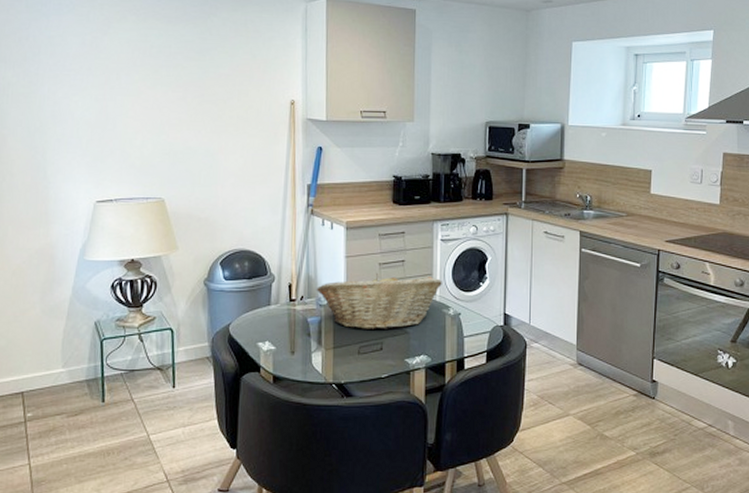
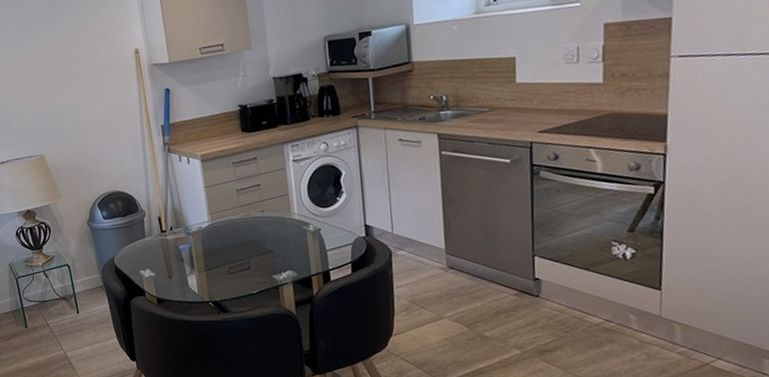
fruit basket: present [316,272,442,329] -> none [182,197,299,252]

